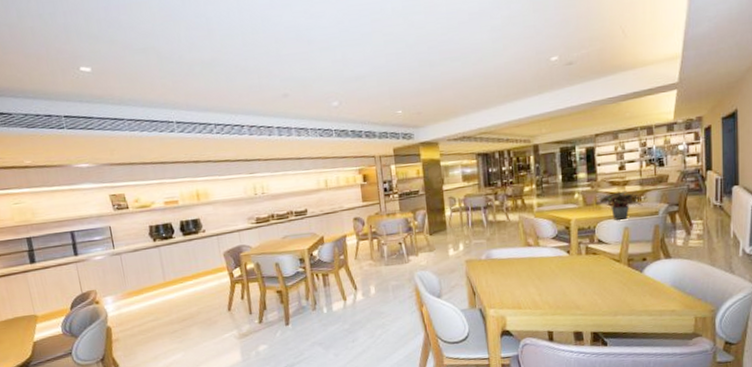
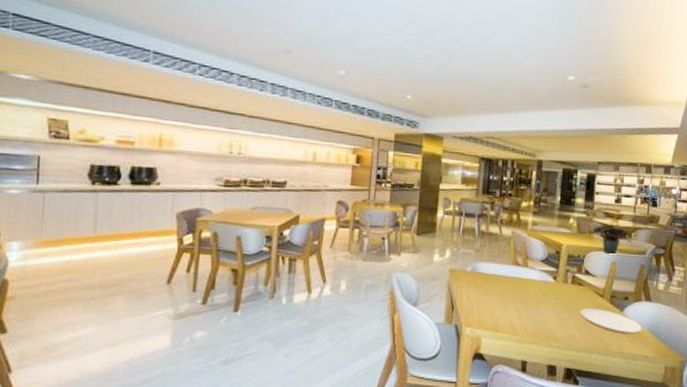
plate: none [599,273,665,293] -> present [580,307,642,334]

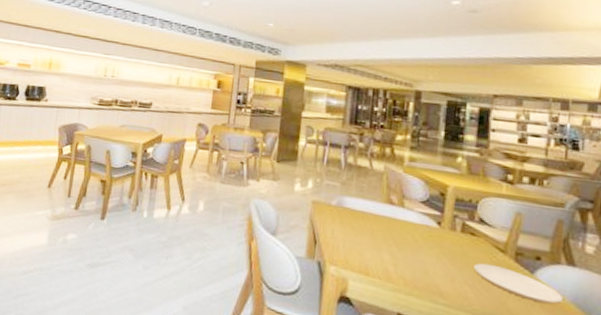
potted plant: present [586,224,638,255] -> none [479,166,552,204]

